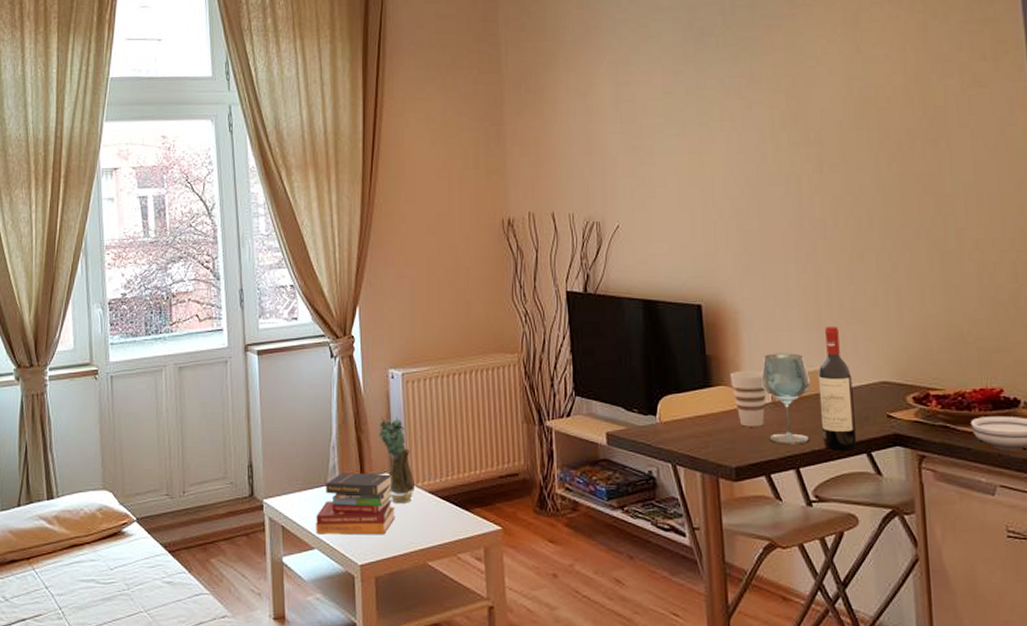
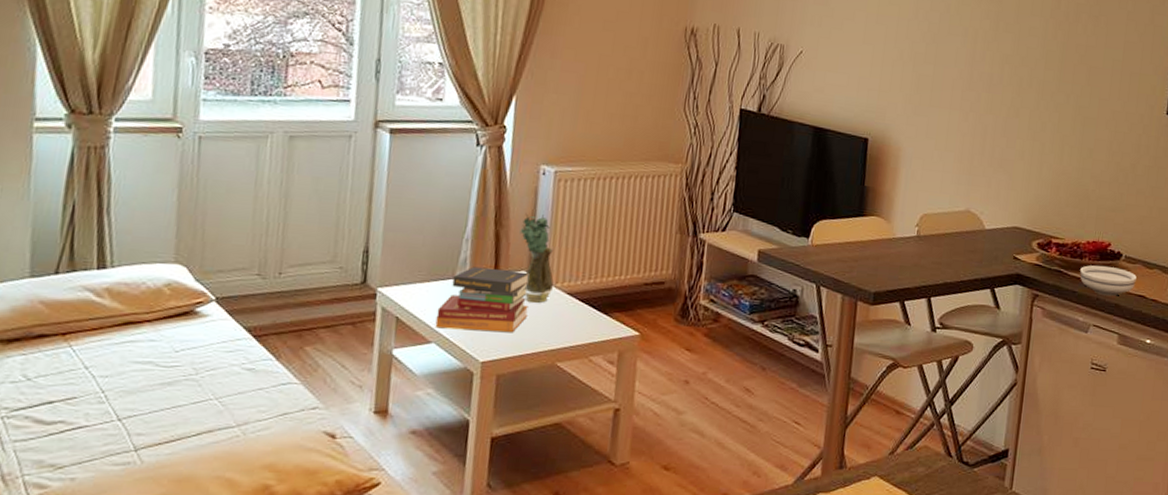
cup: present [731,370,767,427] -> none [883,204,914,257]
wine glass: present [760,353,811,445] -> none [908,191,954,277]
wine bottle: present [818,325,856,451] -> none [955,171,991,285]

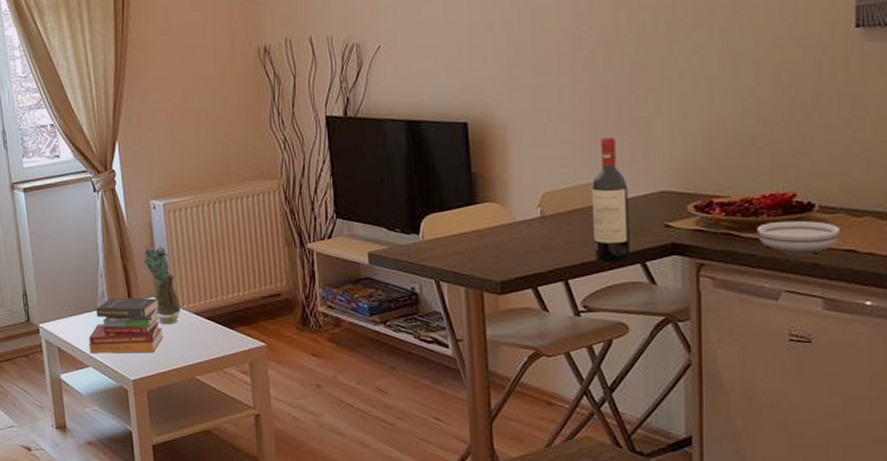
wine bottle: none [955,171,991,285] -> present [591,136,630,262]

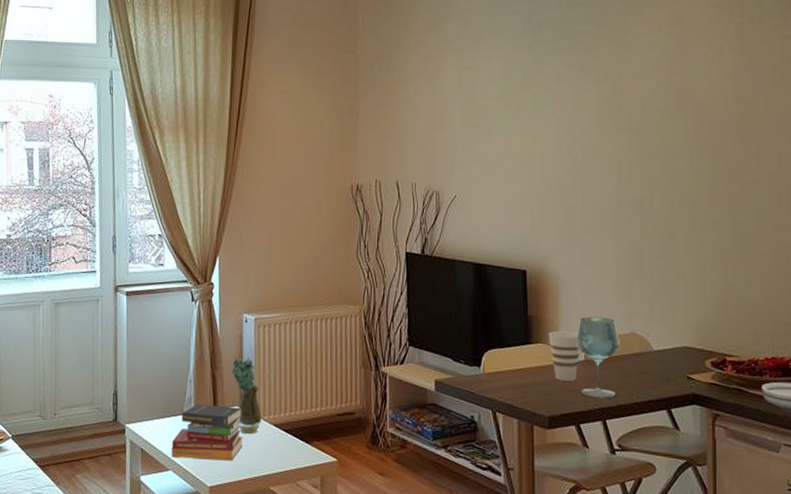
cup: none [498,186,535,242] -> present [549,330,580,382]
wine glass: none [529,166,584,258] -> present [575,316,621,399]
wine bottle: present [591,136,630,262] -> none [627,294,658,407]

